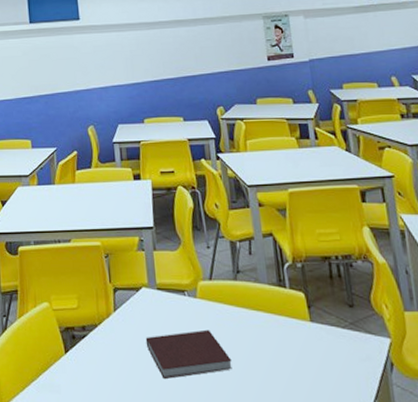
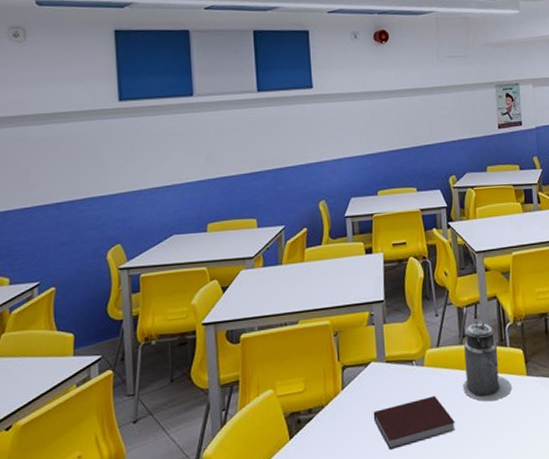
canister: none [238,256,294,344] -> present [463,320,512,402]

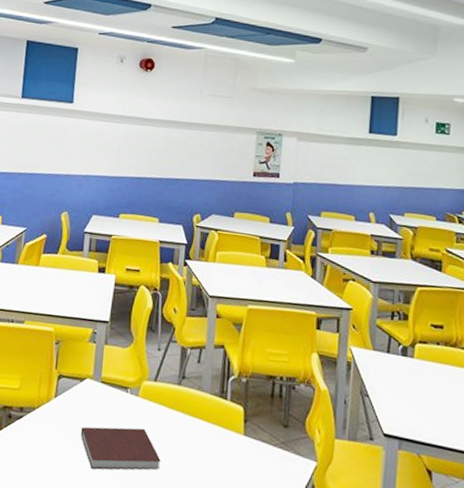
canister: present [463,320,512,402] -> none [174,364,226,452]

